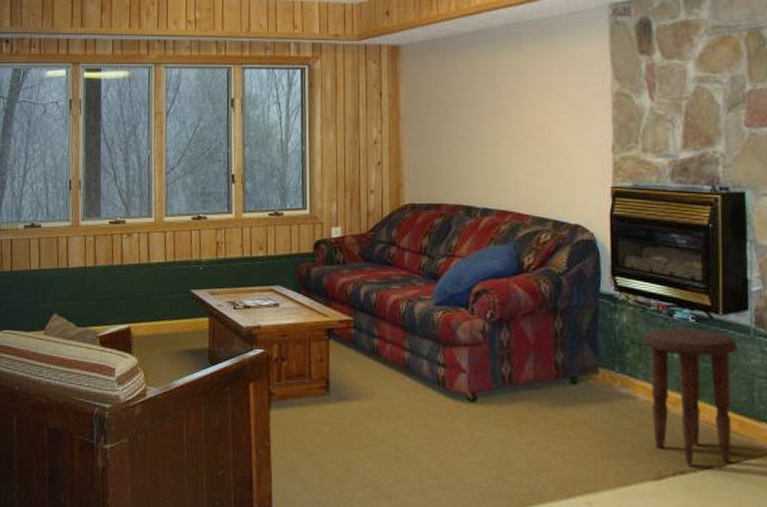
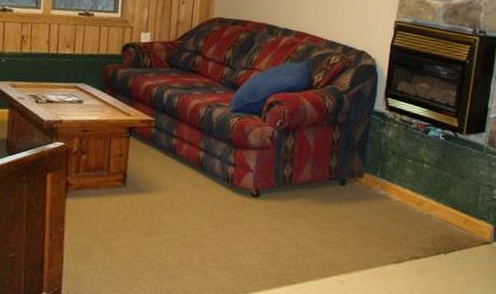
side table: present [643,327,738,466] -> none [399,142,473,253]

